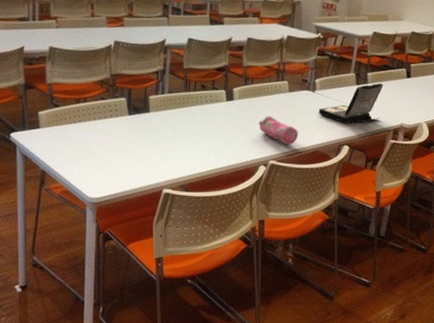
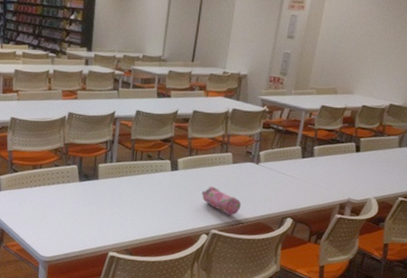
laptop: present [319,83,384,123] -> none [262,156,331,197]

